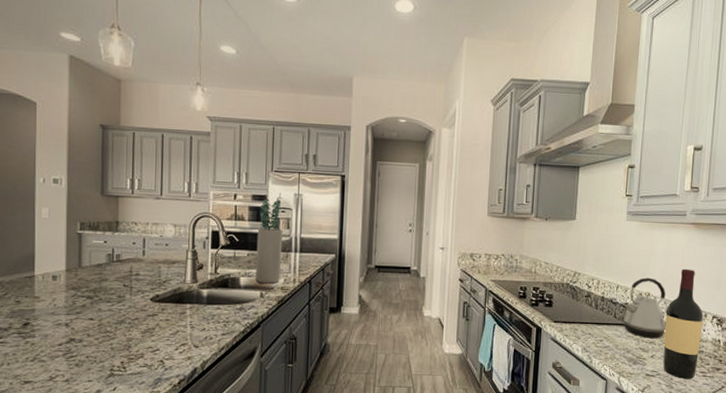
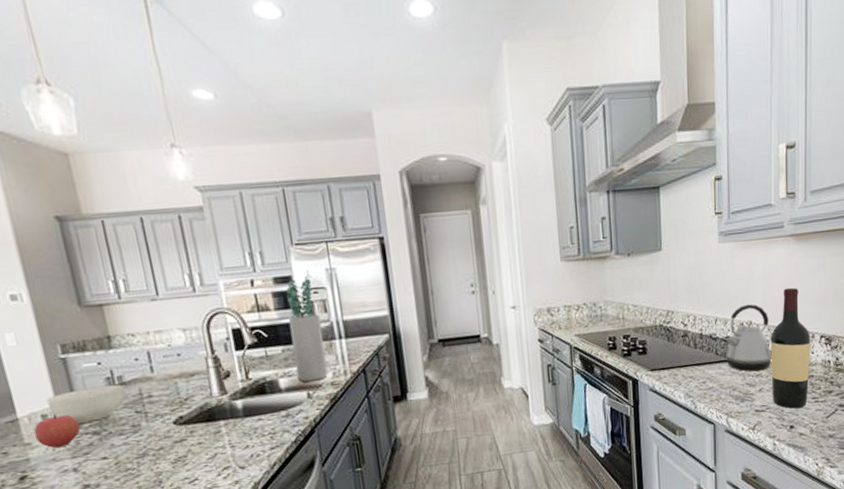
fruit: none [43,277,79,305] -> present [33,414,81,449]
bowl: none [59,259,119,289] -> present [46,384,125,425]

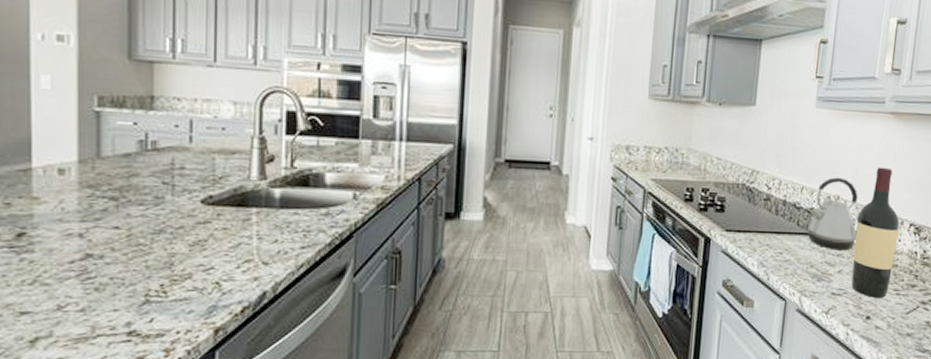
fruit: present [33,414,81,449] -> none [45,170,98,209]
bowl: present [46,384,125,425] -> none [68,147,156,187]
vase: present [286,270,328,383] -> none [346,63,384,182]

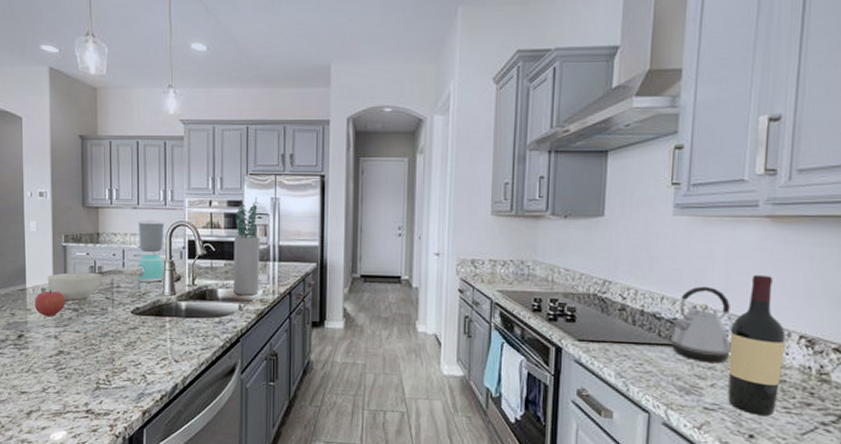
fruit: none [45,170,98,209] -> present [34,289,66,317]
bowl: none [68,147,156,187] -> present [47,272,101,301]
blender: none [209,82,253,166] -> present [135,219,164,284]
vase: none [346,63,384,182] -> present [233,197,260,296]

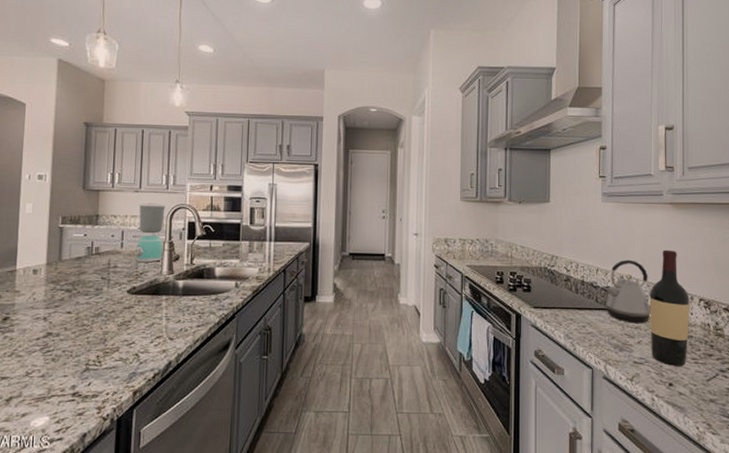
fruit: present [34,289,66,317] -> none [24,270,59,299]
bowl: present [47,272,101,301] -> none [40,253,98,282]
vase: present [233,197,260,296] -> none [230,183,258,273]

